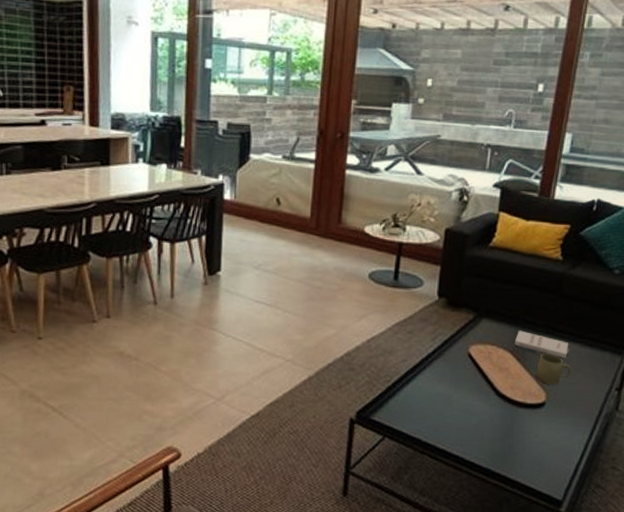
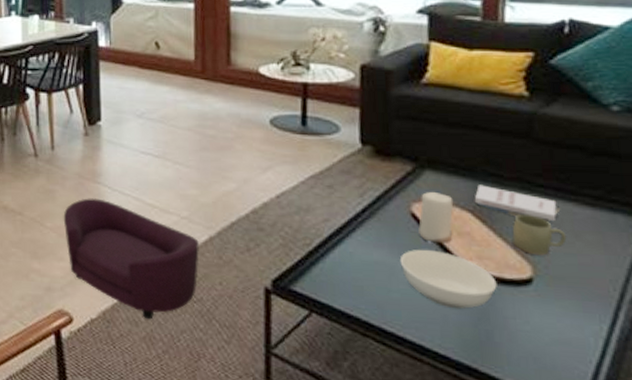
dog bed: none [178,343,300,451] -> present [63,198,200,320]
bowl: none [455,382,521,429] -> present [399,249,497,310]
candle: none [472,335,500,377] -> present [418,191,454,243]

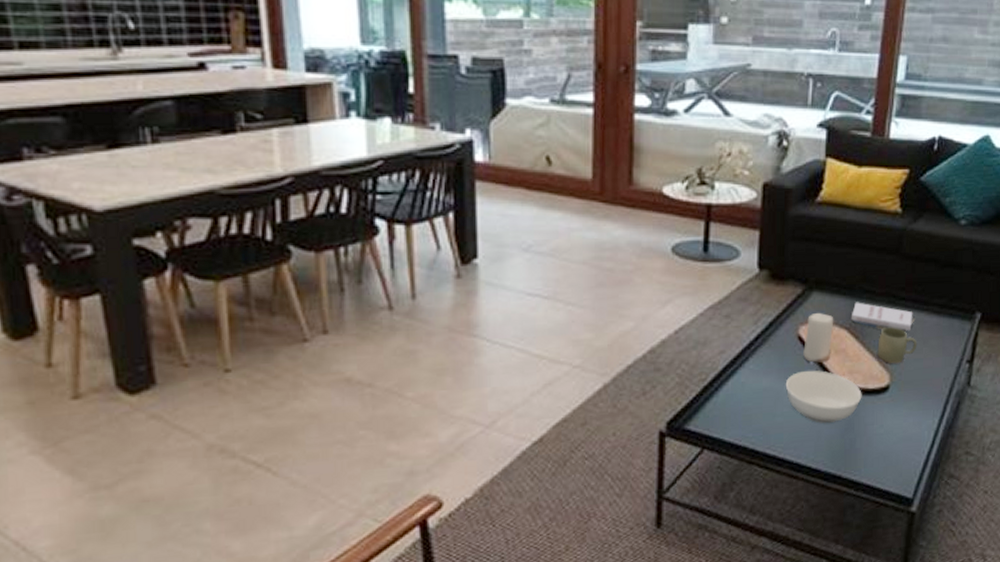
dog bed: present [63,198,200,320] -> none [429,355,593,488]

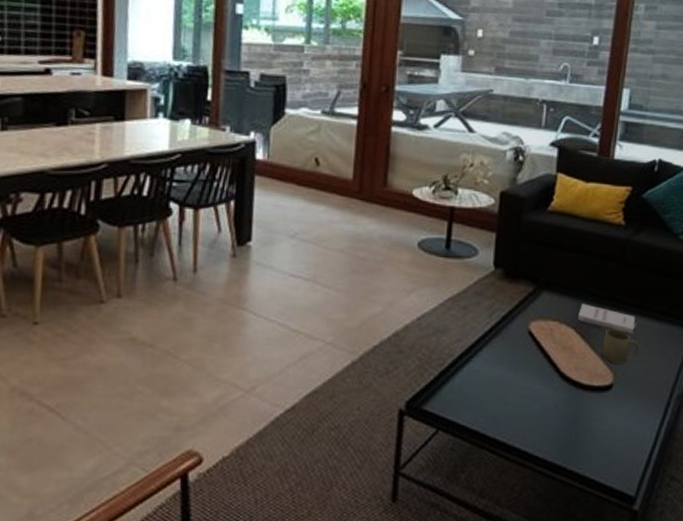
bowl: present [785,370,862,424] -> none [515,363,587,416]
candle: present [803,312,834,363] -> none [533,310,562,357]

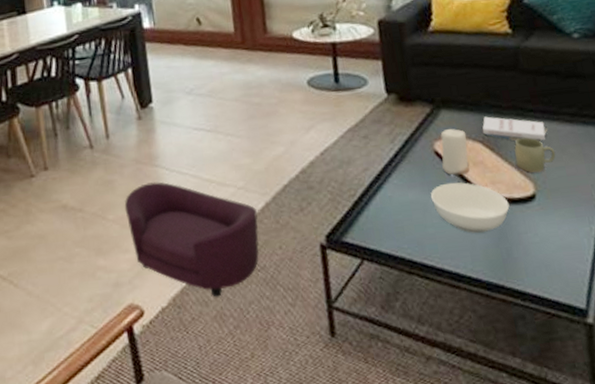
dog bed: none [200,326,342,452] -> present [124,181,260,298]
bowl: none [515,363,587,416] -> present [430,182,510,234]
candle: none [533,310,562,357] -> present [440,128,470,176]

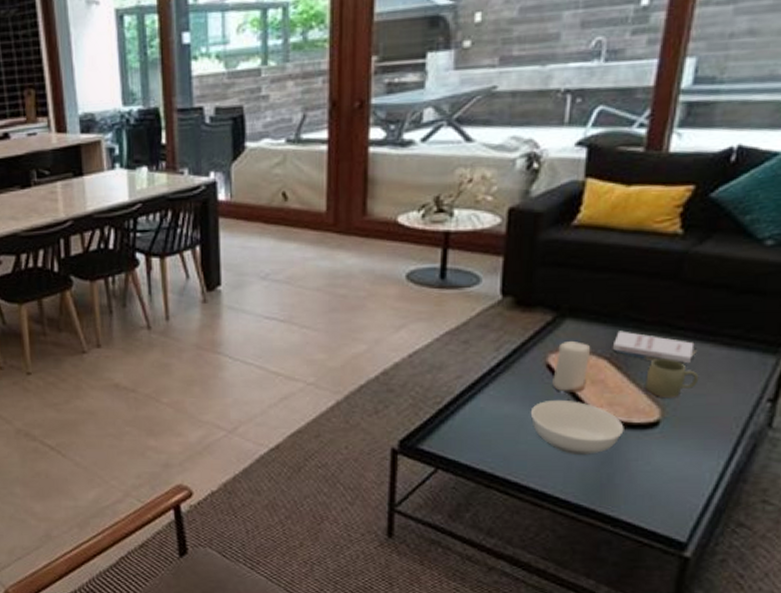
dog bed: present [124,181,260,298] -> none [180,369,327,488]

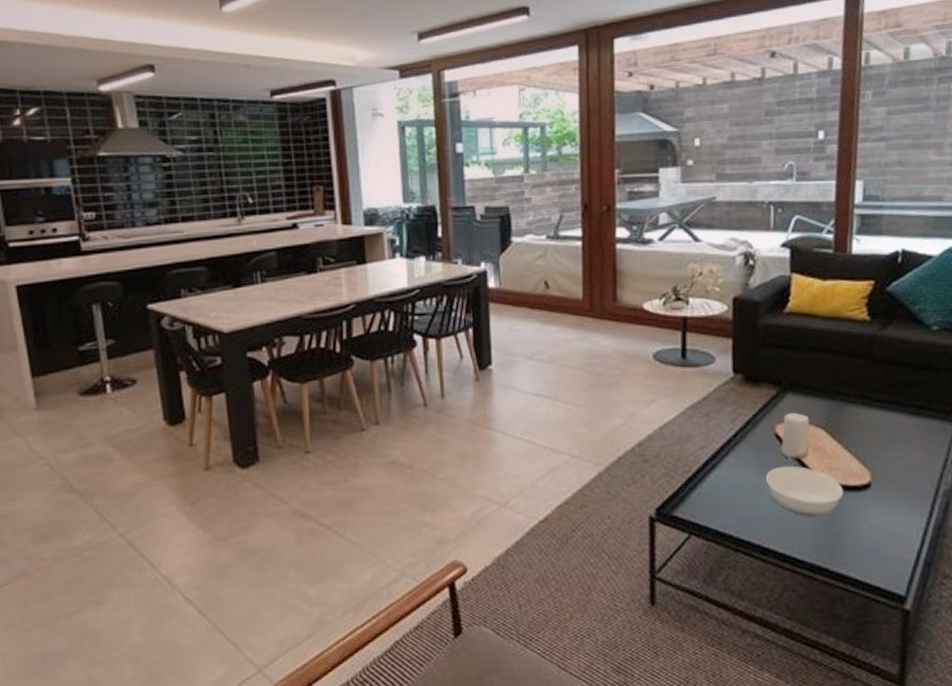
books: present [612,331,698,364] -> none [826,403,893,432]
mug: present [645,358,699,398] -> none [855,427,897,463]

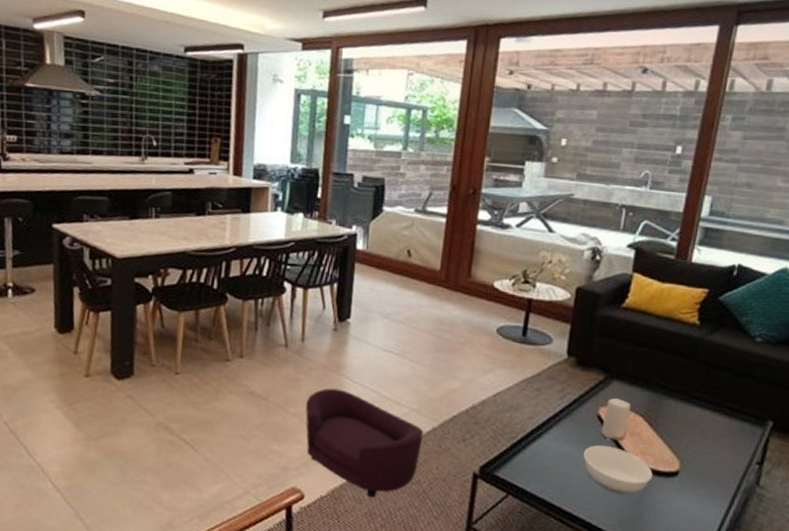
dog bed: none [455,444,590,560] -> present [305,388,425,498]

